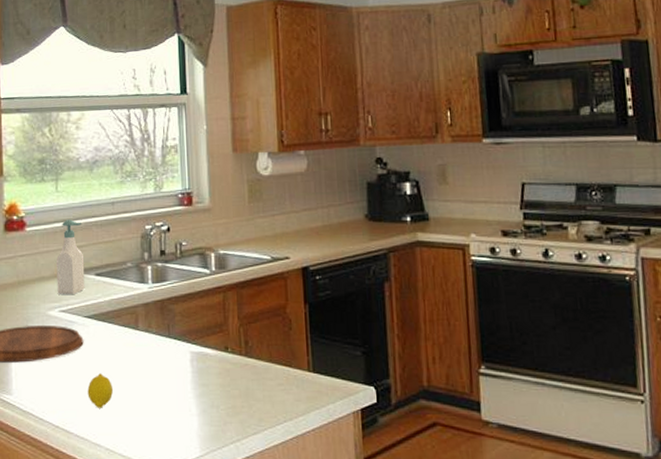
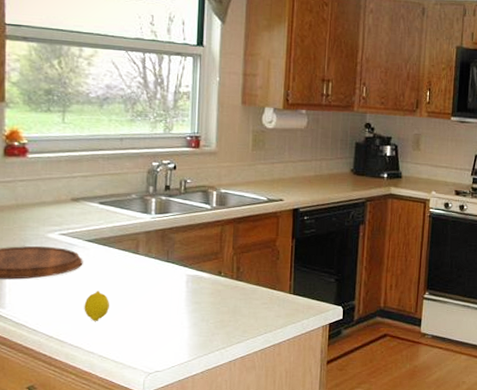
soap bottle: present [57,219,85,294] -> none [58,150,89,219]

